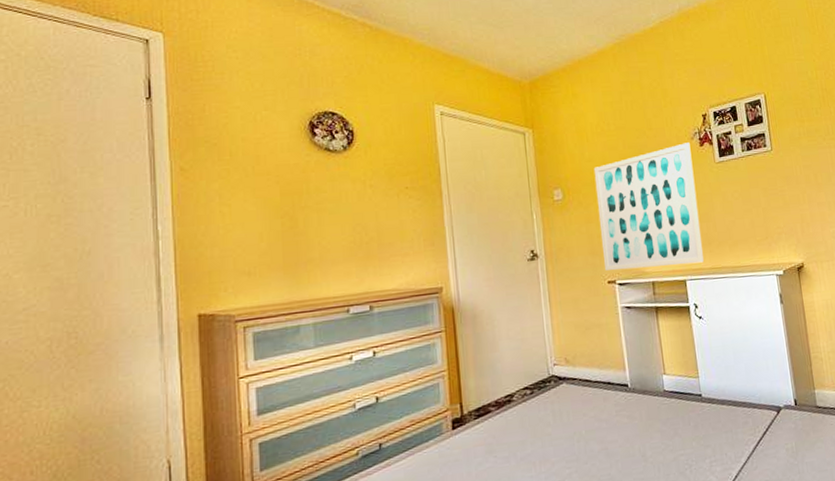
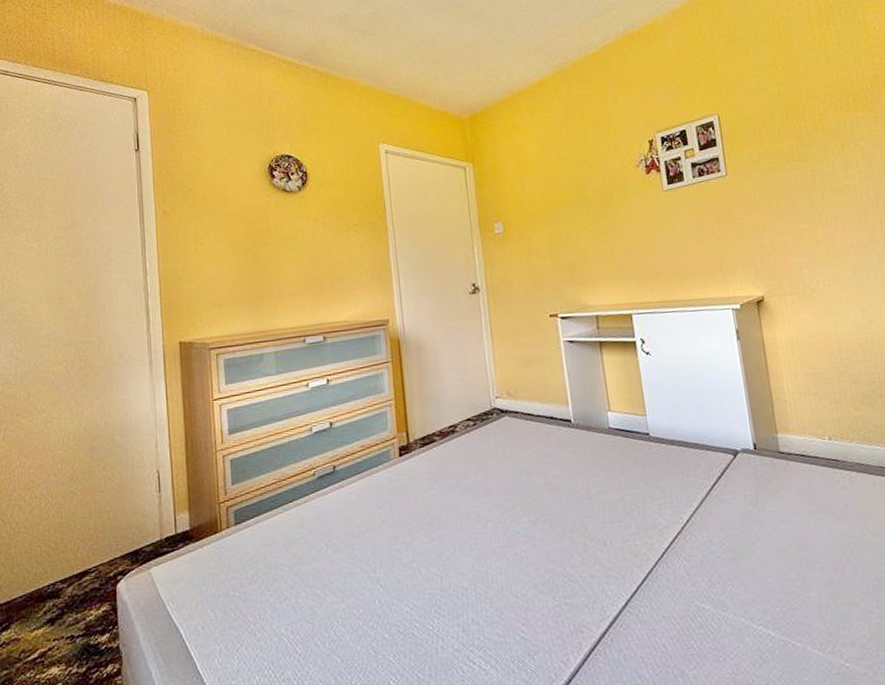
wall art: present [593,142,705,271] -> none [534,170,652,304]

